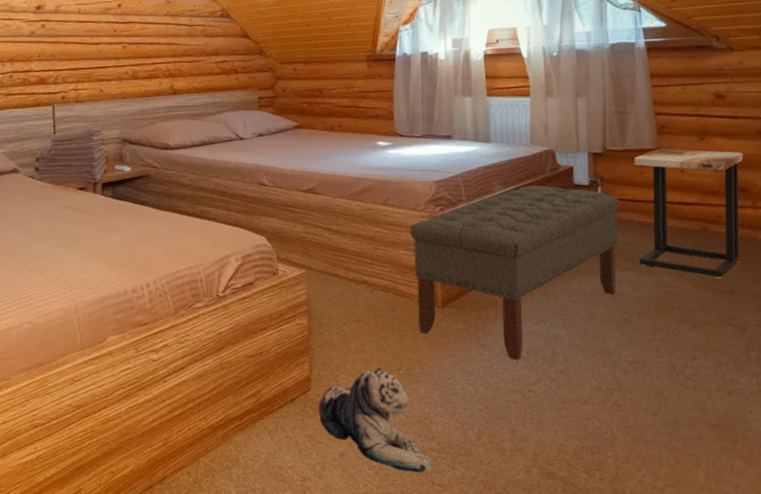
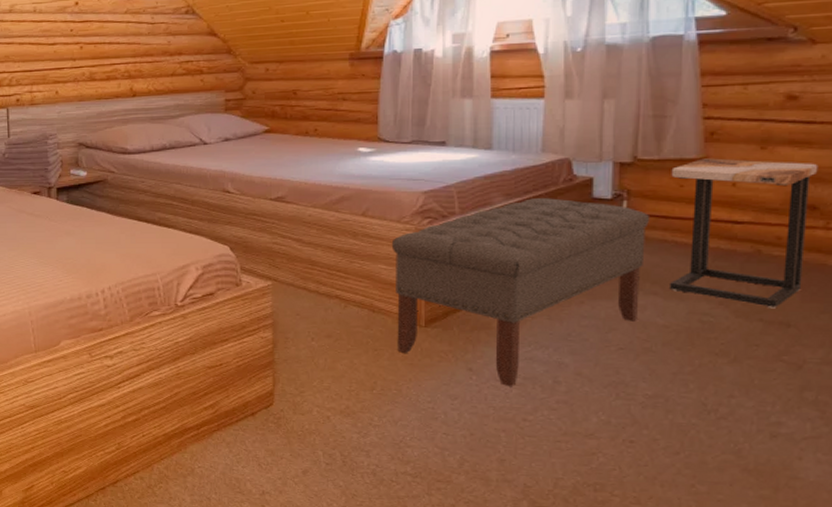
plush toy: present [318,369,433,473] -> none [280,387,406,496]

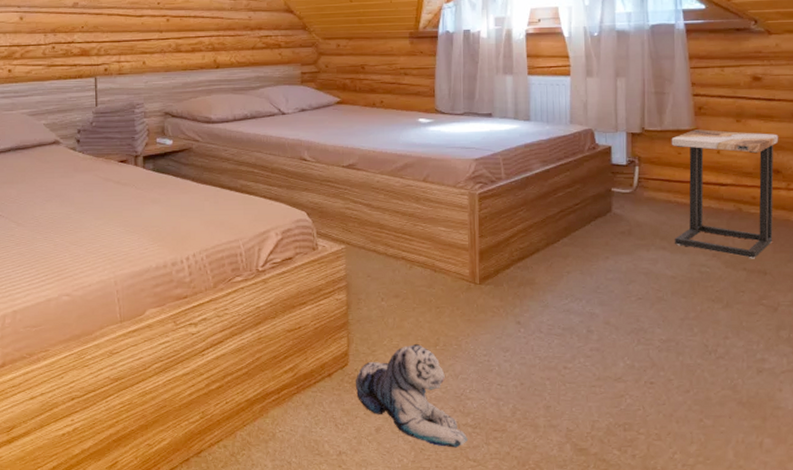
plush toy: none [280,387,406,496] -> present [355,344,468,448]
bench: present [391,198,651,387] -> none [449,164,657,338]

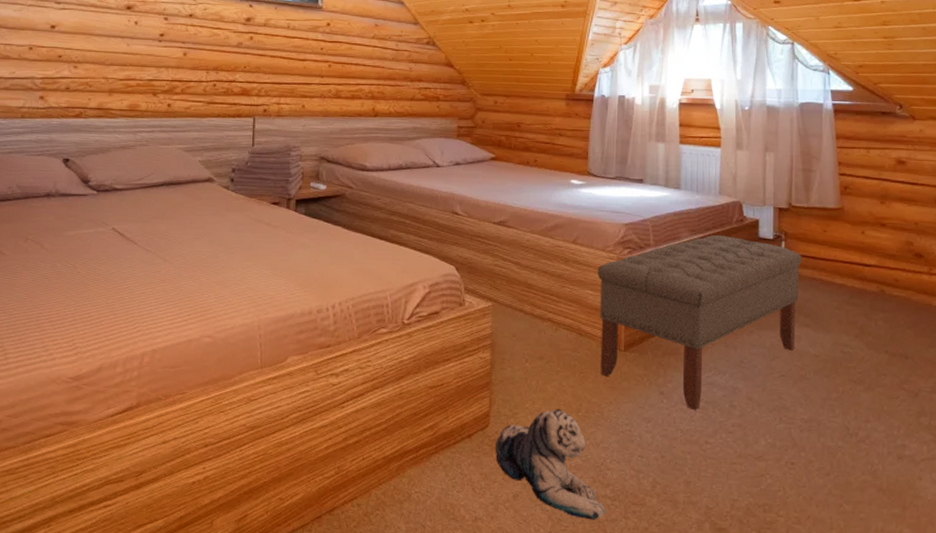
bench: none [449,164,657,338] -> present [597,235,803,411]
side table: present [671,129,779,259] -> none [817,208,922,342]

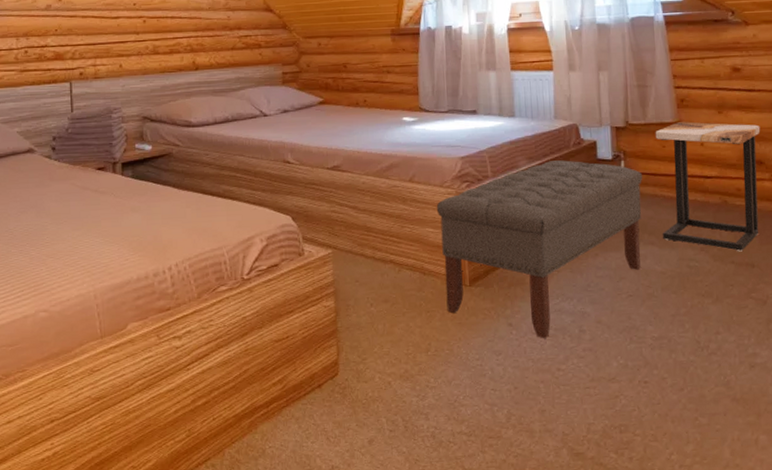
plush toy: present [495,409,606,520] -> none [346,350,463,458]
side table: none [817,208,922,342] -> present [655,122,761,252]

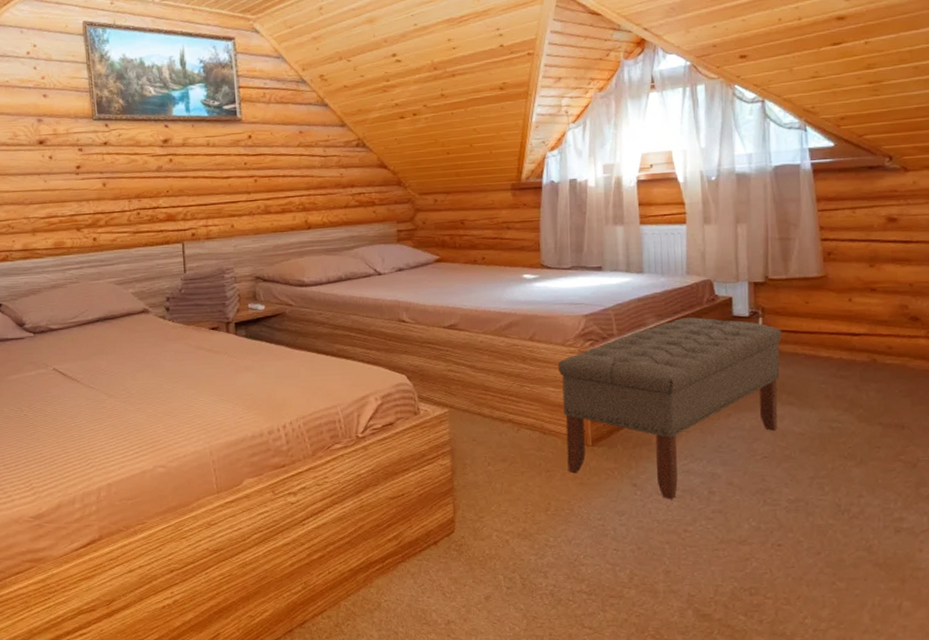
side table: present [655,122,761,252] -> none [797,276,917,413]

